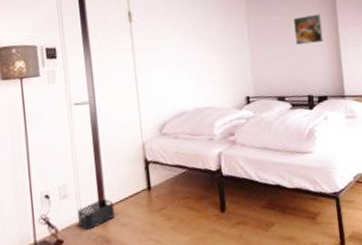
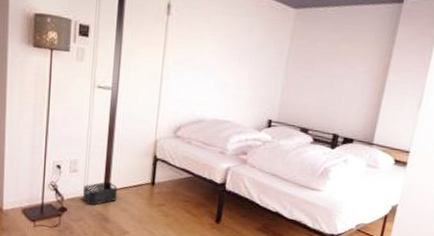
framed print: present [293,13,323,45] -> none [337,48,373,82]

